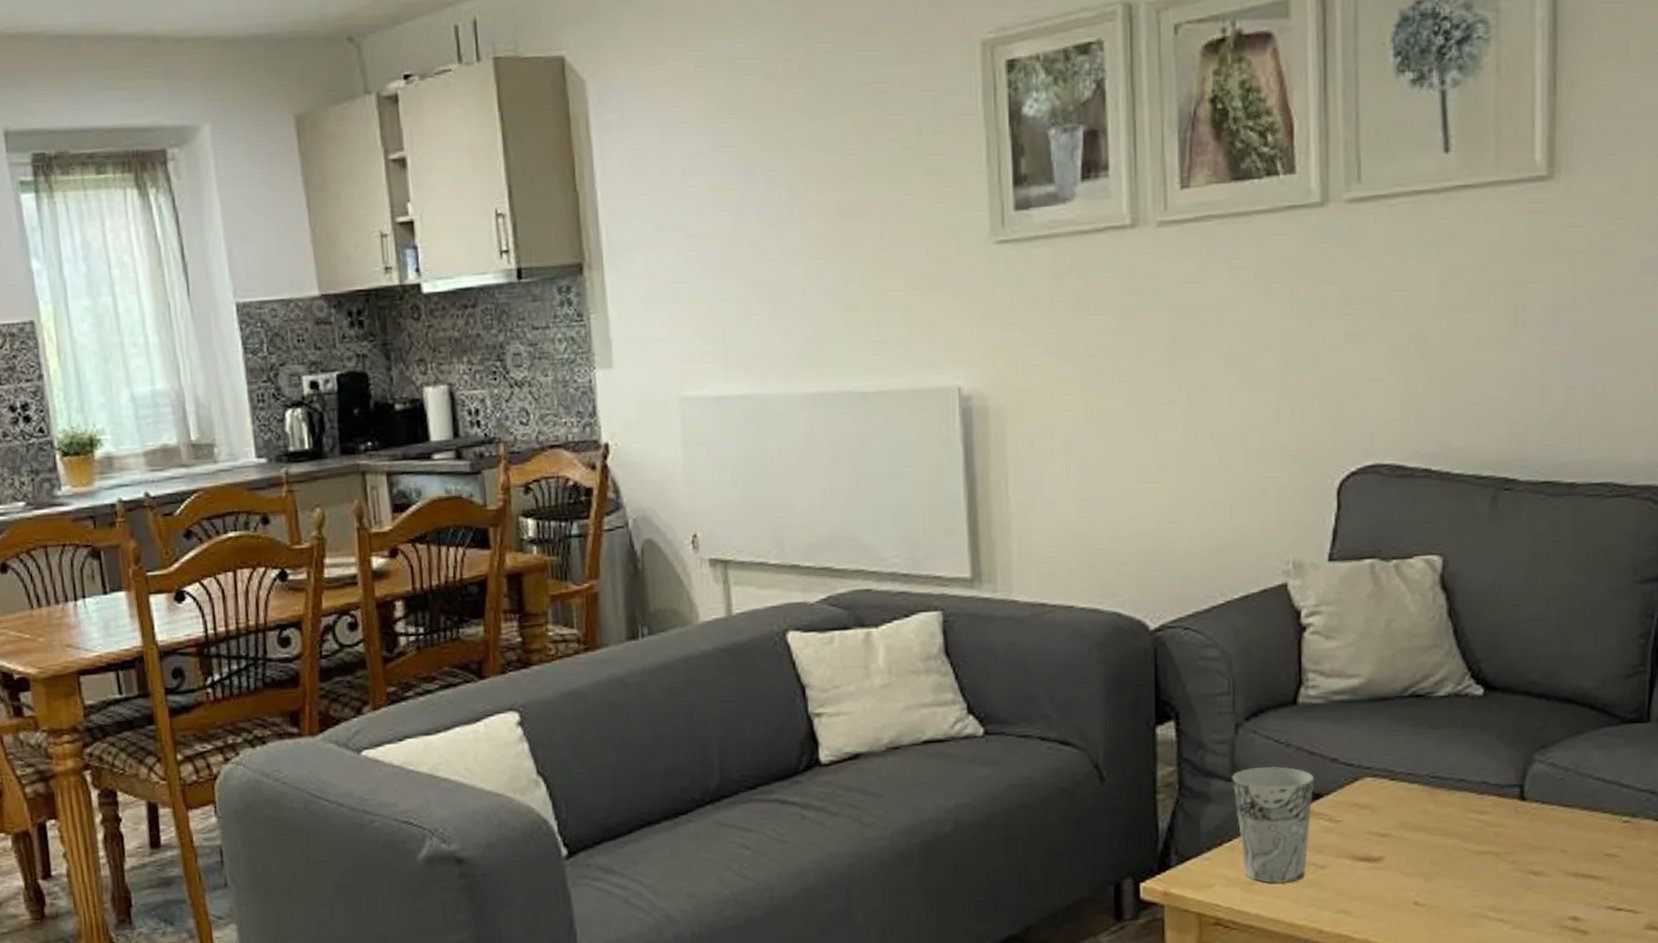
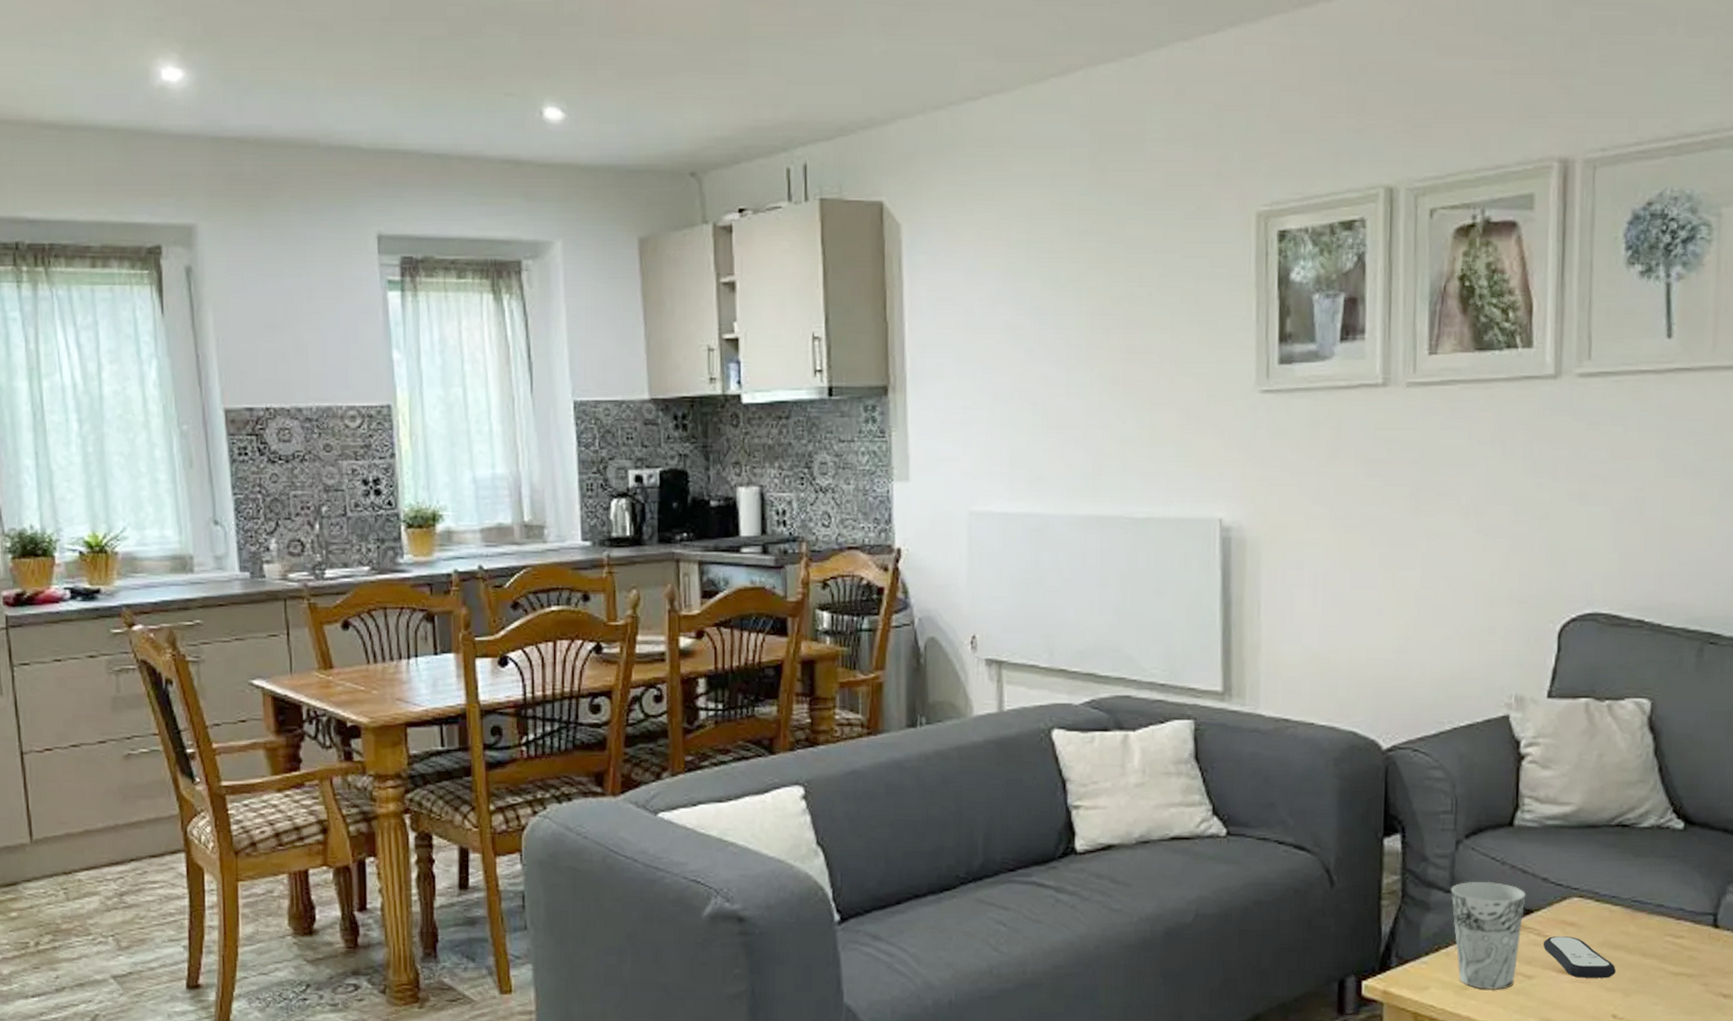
remote control: none [1336,820,1416,864] -> present [1543,936,1616,978]

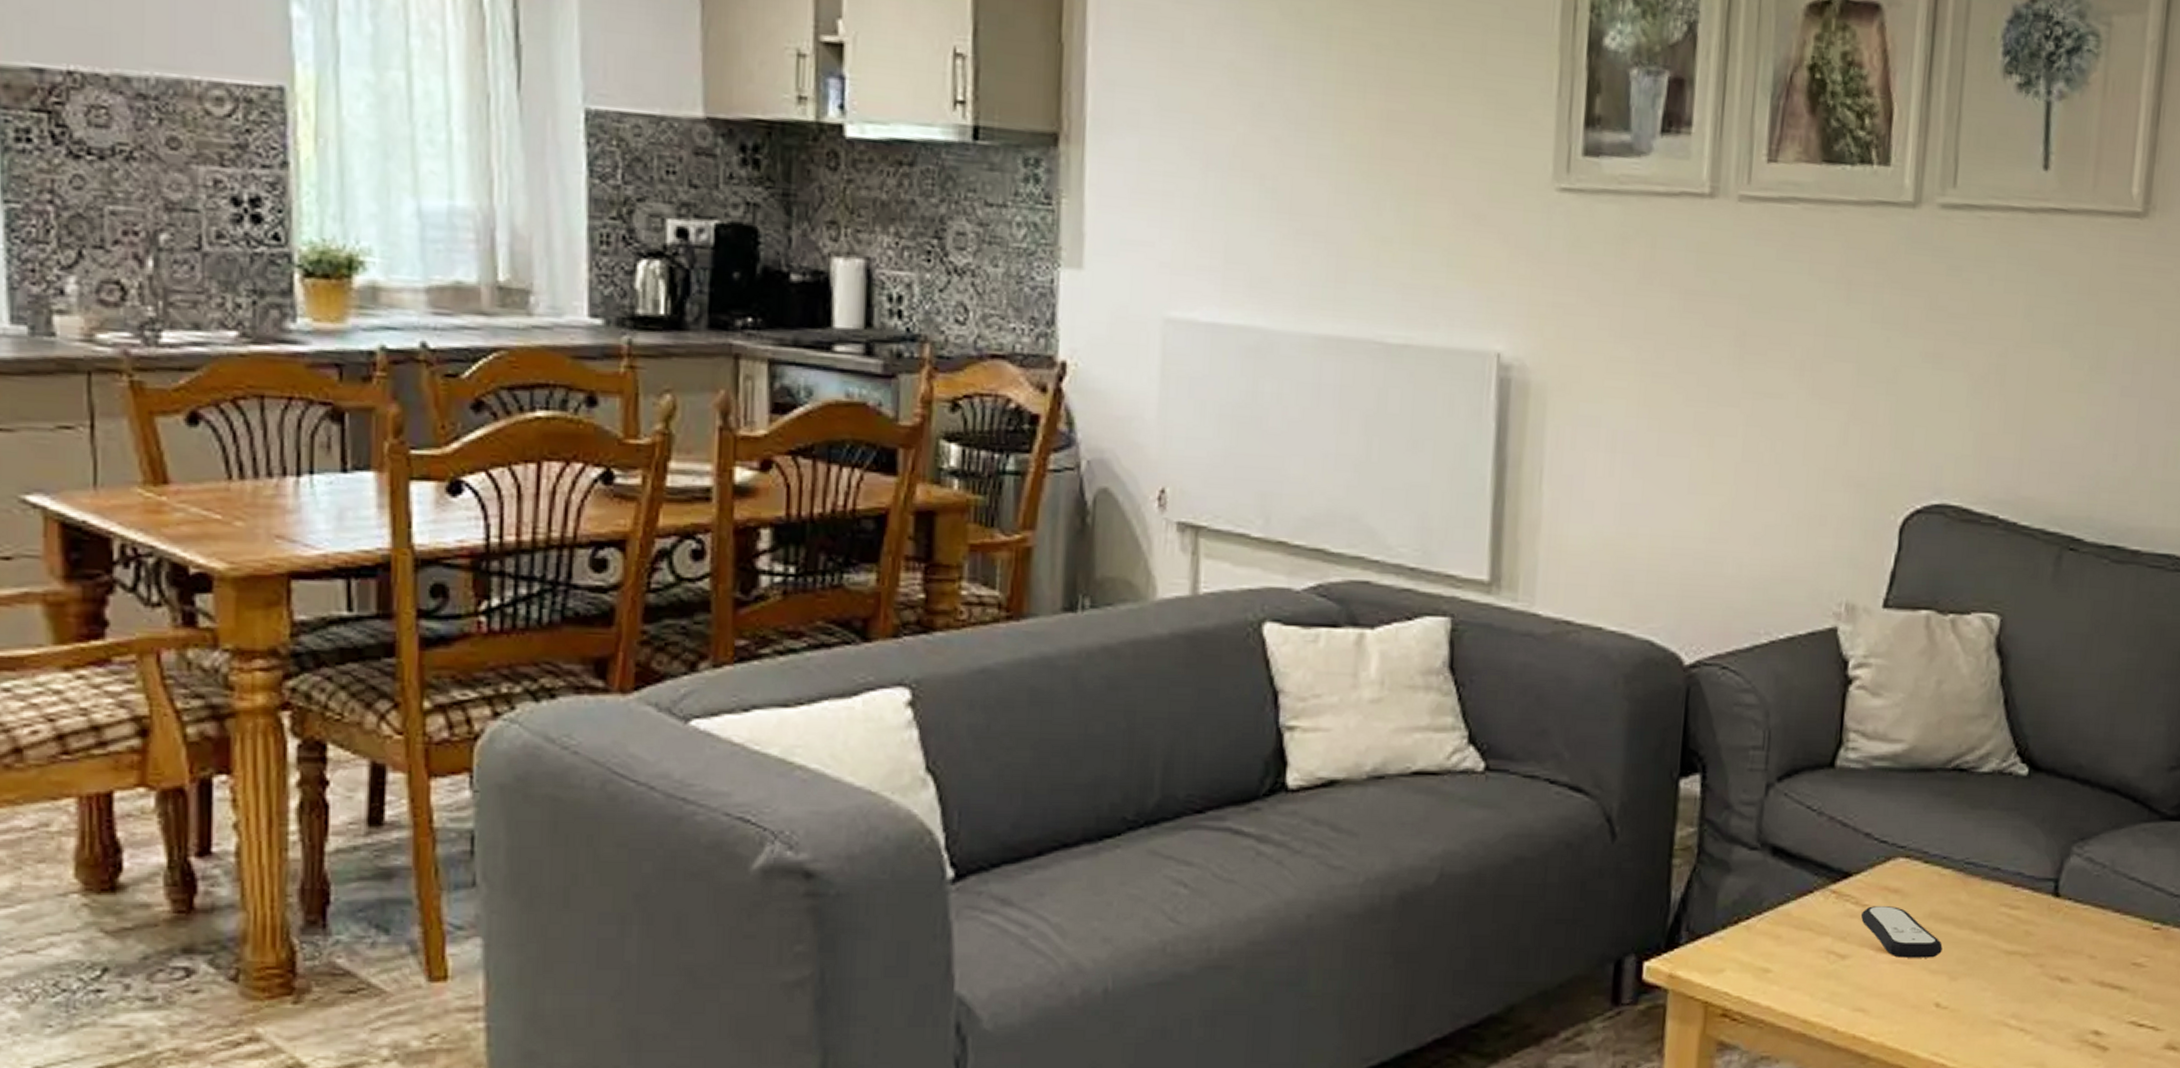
cup: present [1450,881,1526,991] -> none [1756,836,1845,974]

